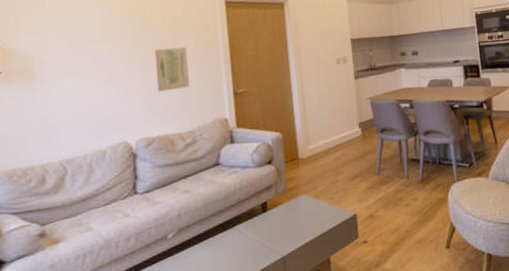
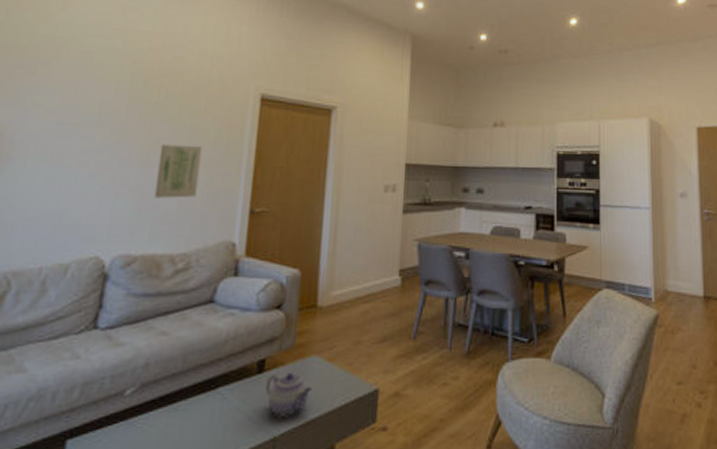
teapot: none [270,209,306,242] -> present [265,373,312,417]

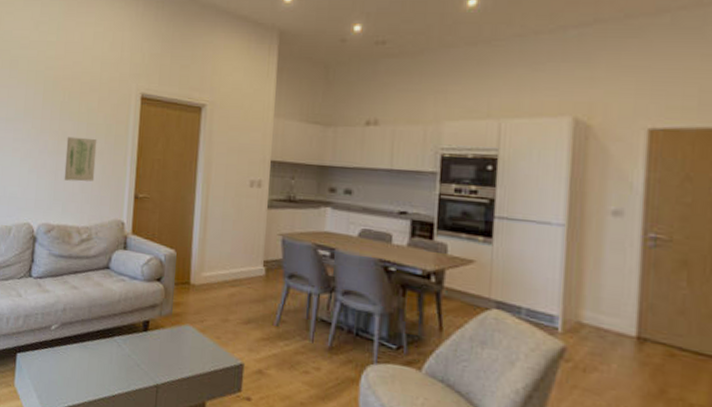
teapot: present [265,373,312,417] -> none [149,334,187,371]

